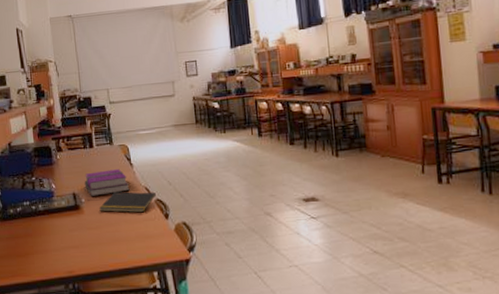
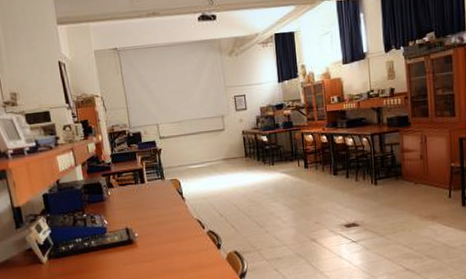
notebook: present [84,169,130,196] -> none [137,203,183,231]
notepad: present [99,192,156,213] -> none [153,224,208,245]

